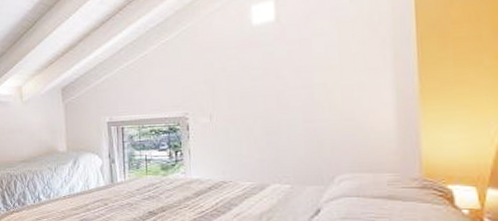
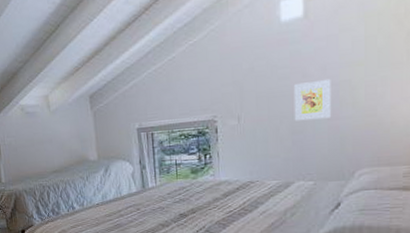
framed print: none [266,81,307,122] -> present [293,78,332,121]

